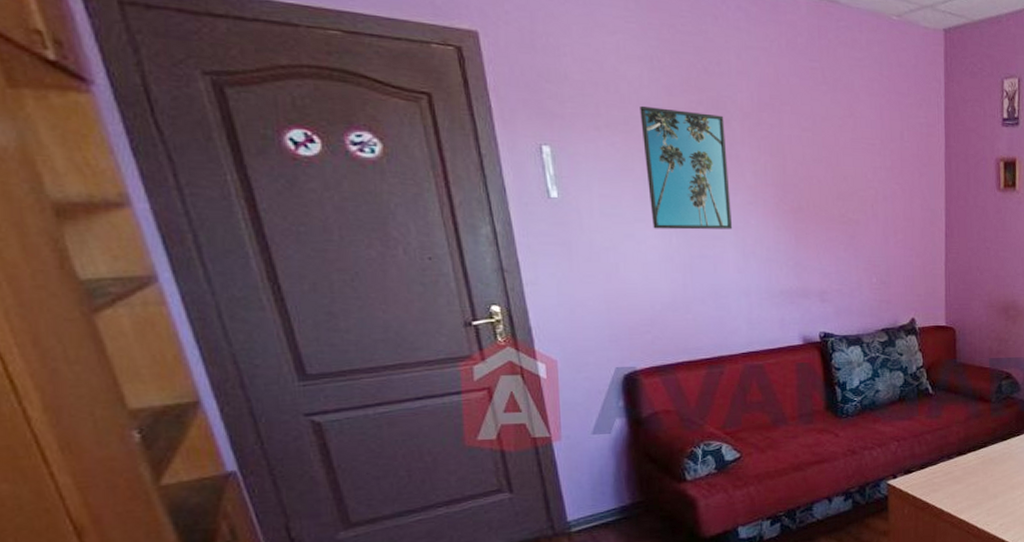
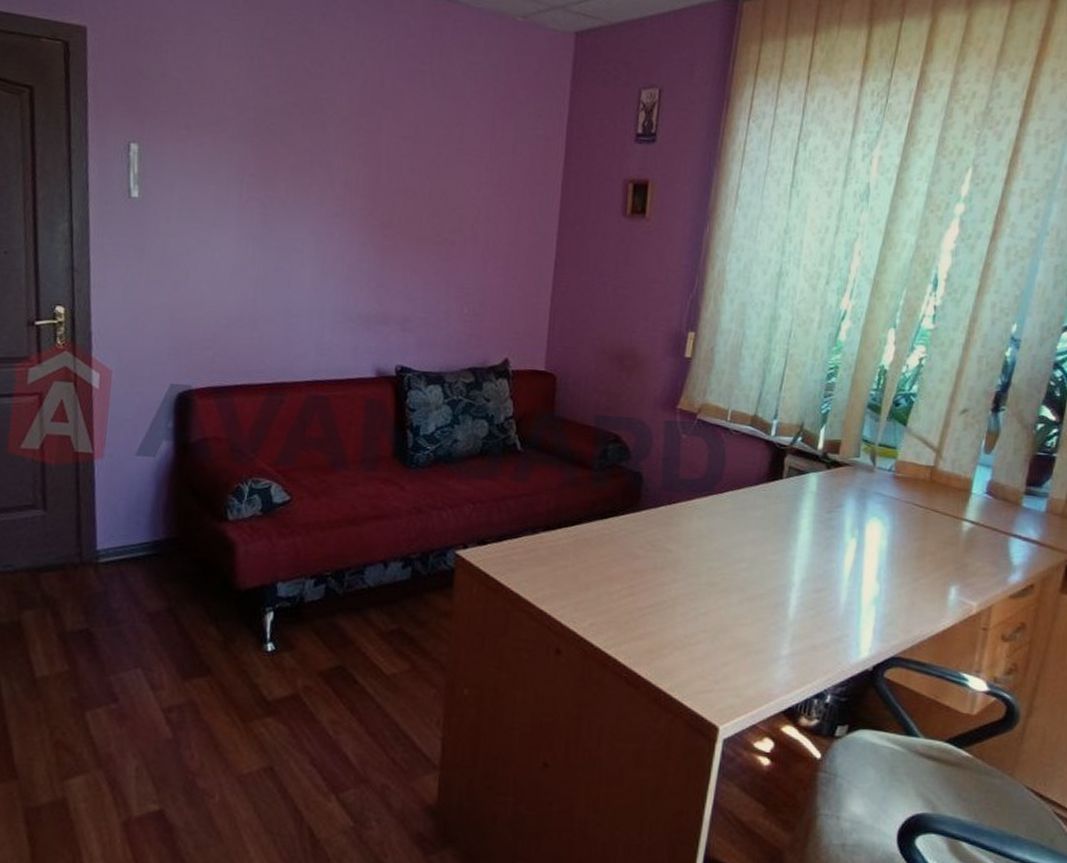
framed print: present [640,105,733,230] -> none [230,105,320,242]

